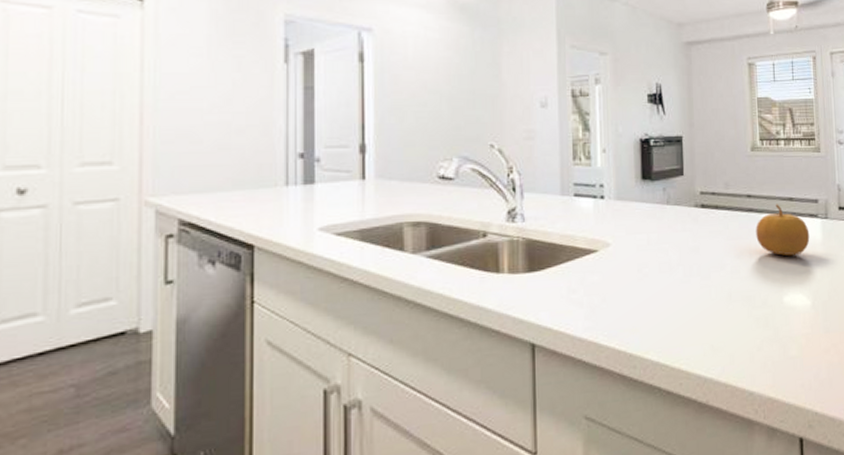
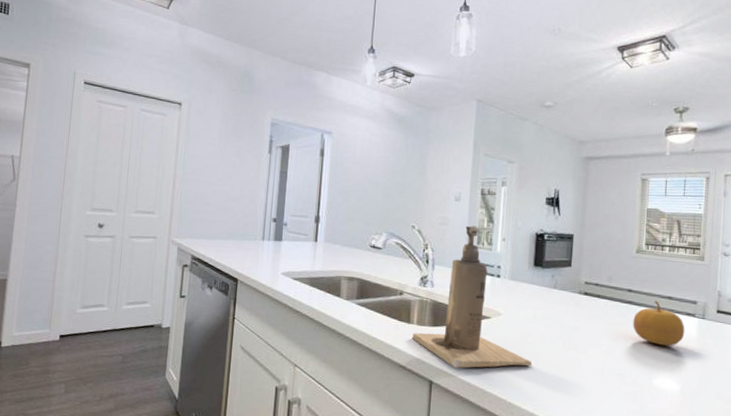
soap dispenser: none [503,137,652,321] -> present [411,225,532,368]

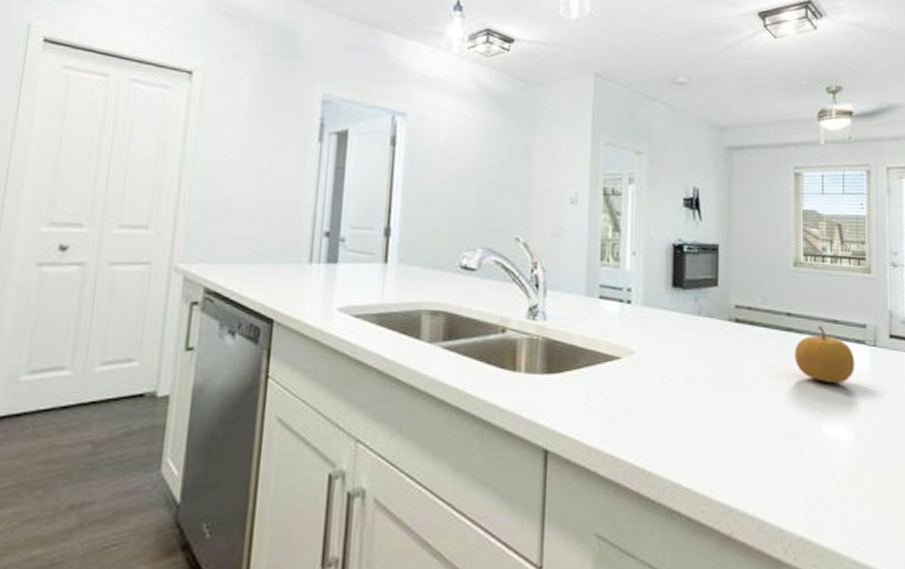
soap dispenser: present [411,225,532,368] -> none [518,236,676,429]

